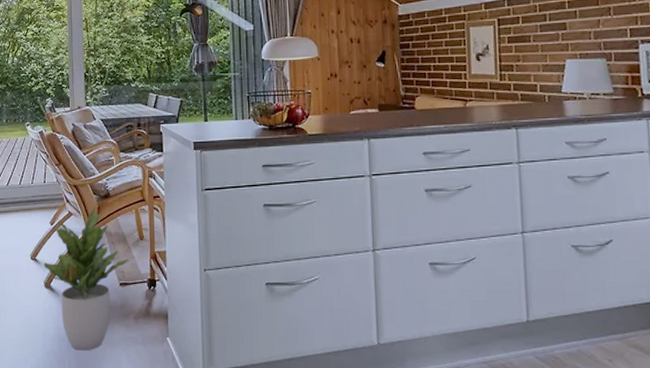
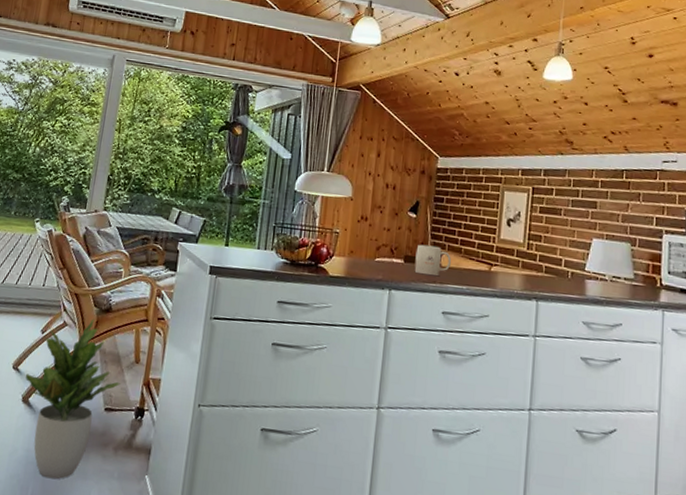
mug: none [389,91,426,120] -> present [414,244,452,277]

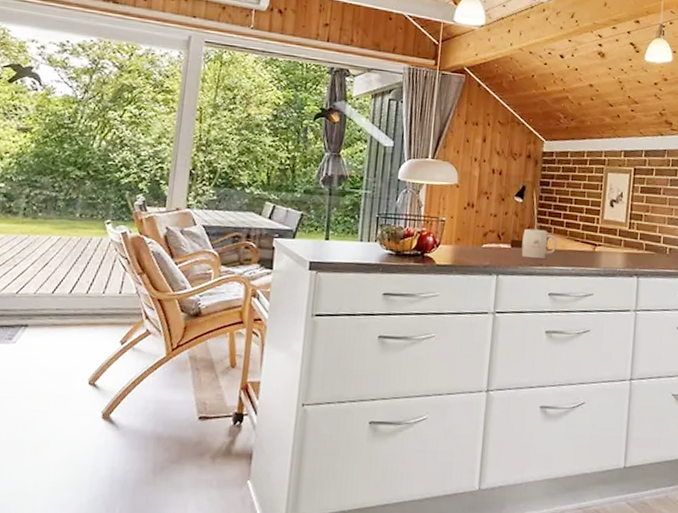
potted plant: present [25,318,120,479] -> none [104,324,215,496]

